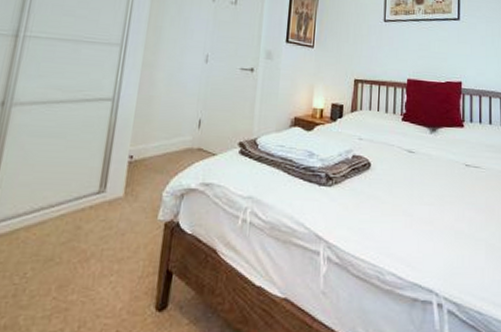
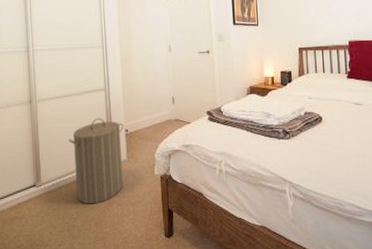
laundry hamper: none [39,136,129,258] -> present [68,118,124,204]

